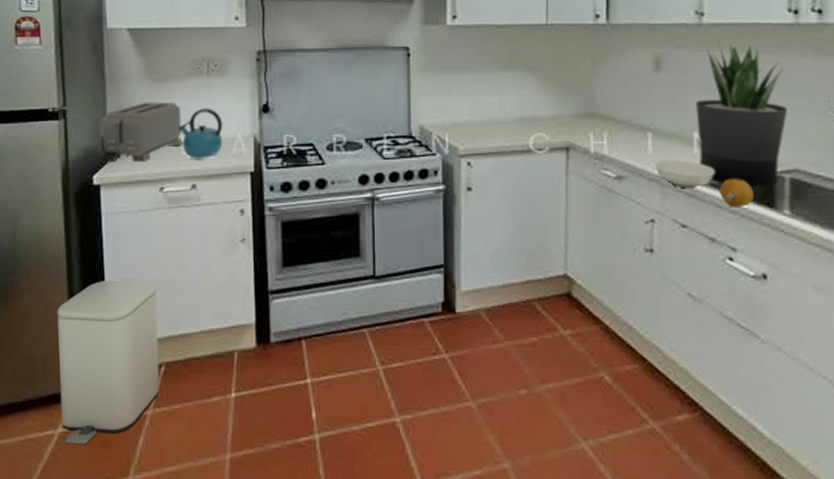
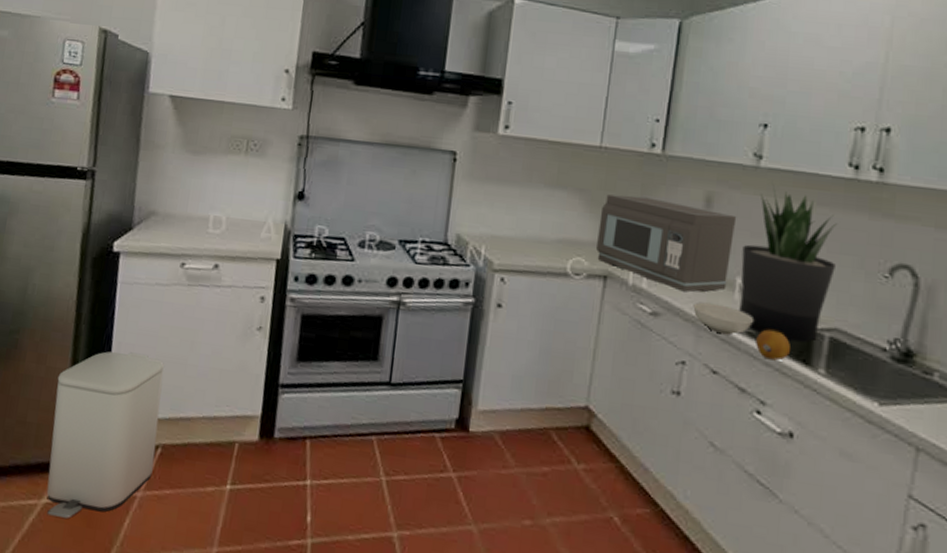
toaster: present [99,101,184,163] -> none [125,172,214,235]
kettle: present [179,108,223,160] -> none [208,186,255,240]
microwave: none [554,67,687,153] -> present [595,194,737,293]

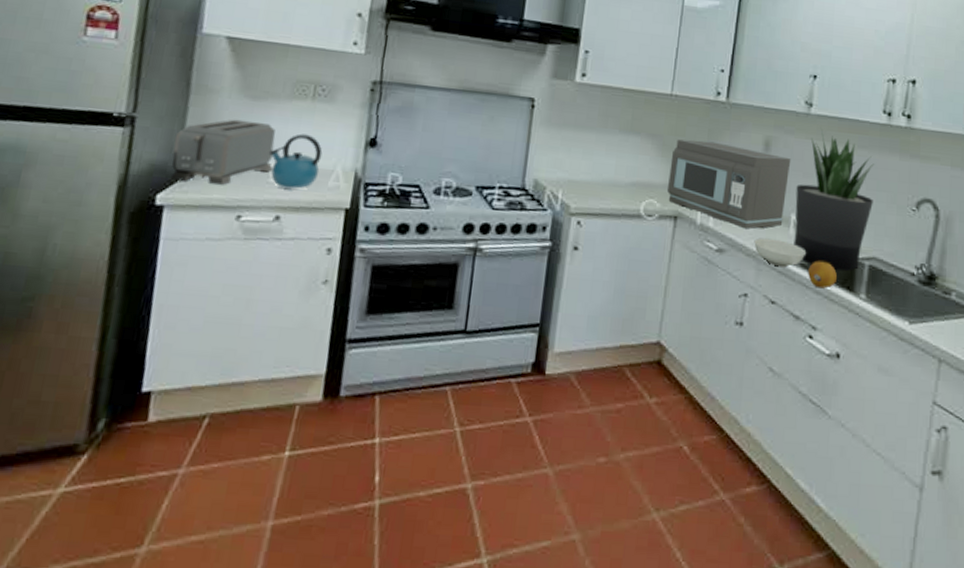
pedal bin: present [46,351,165,520] -> none [64,314,215,509]
toaster: none [125,172,214,235] -> present [170,119,276,186]
kettle: none [208,186,255,240] -> present [269,133,323,190]

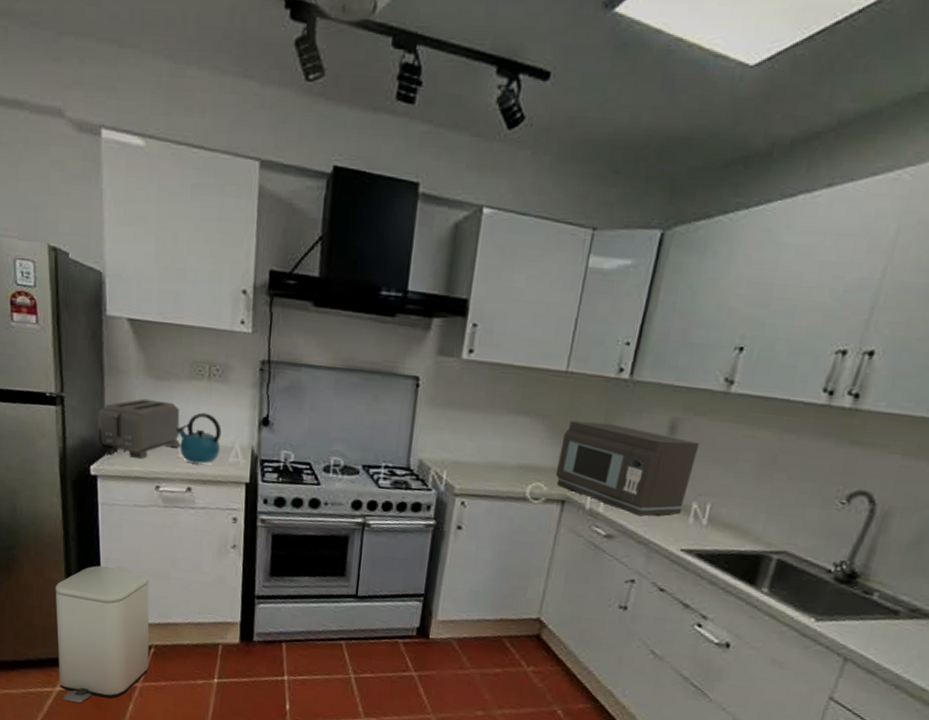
pedal bin: none [64,314,215,509] -> present [55,565,150,704]
bowl: present [754,238,807,268] -> none [647,525,706,557]
planter: present [794,127,875,272] -> none [692,408,803,565]
fruit: present [808,261,837,289] -> none [704,551,738,581]

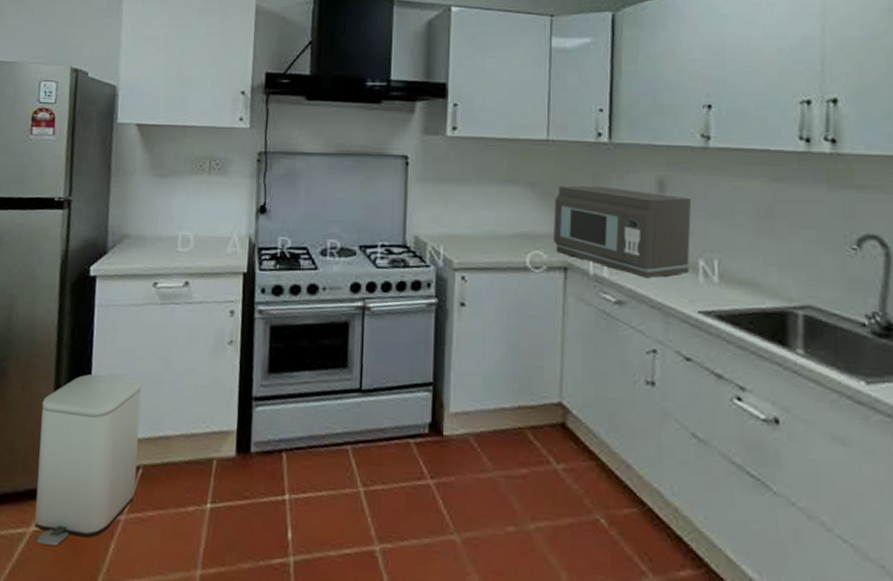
toaster: present [97,398,181,460] -> none [100,196,181,257]
kettle: present [177,412,222,464] -> none [177,205,220,257]

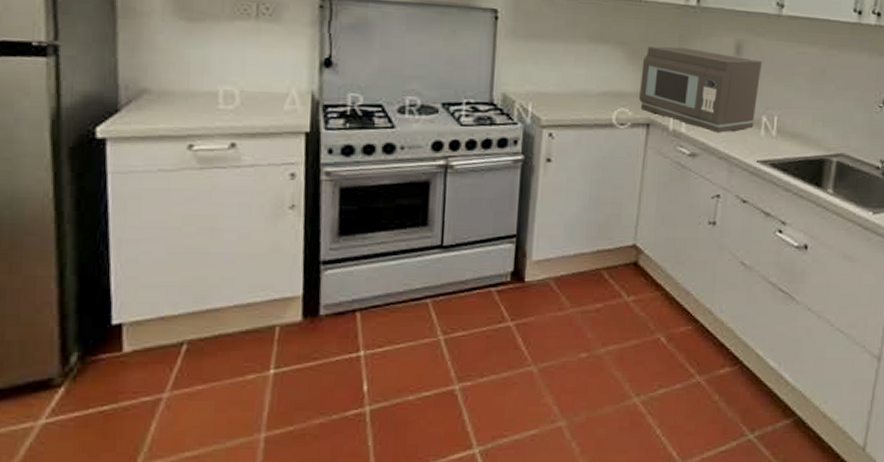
pedal bin: present [34,373,142,547] -> none [40,248,181,437]

